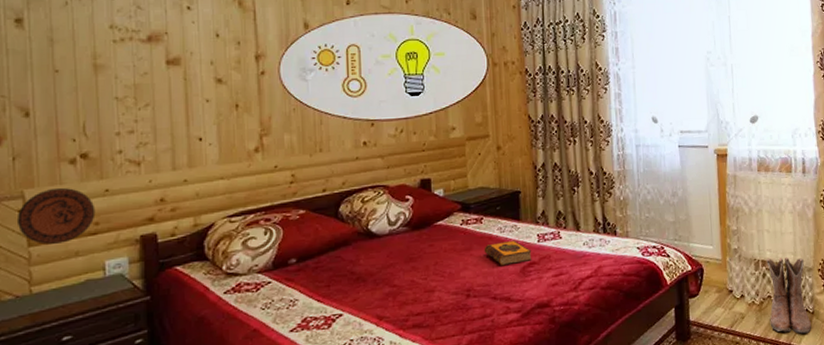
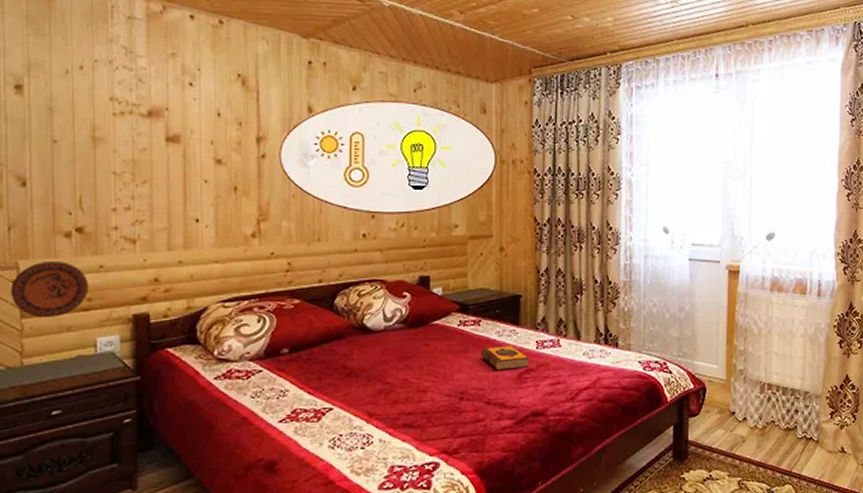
boots: present [766,257,811,334] -> none [772,381,814,462]

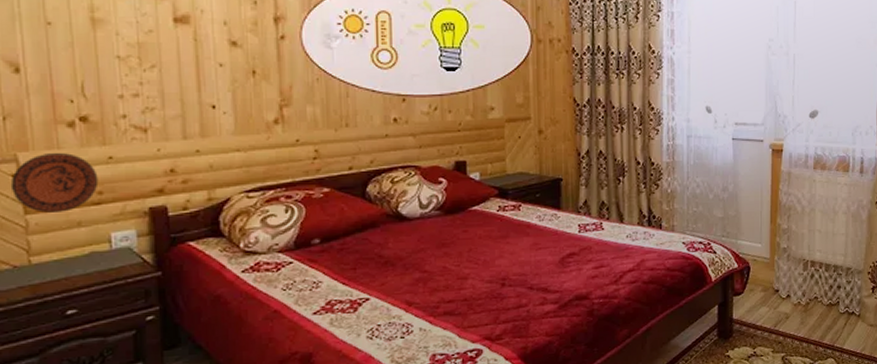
hardback book: present [480,345,530,371] -> none [521,229,572,256]

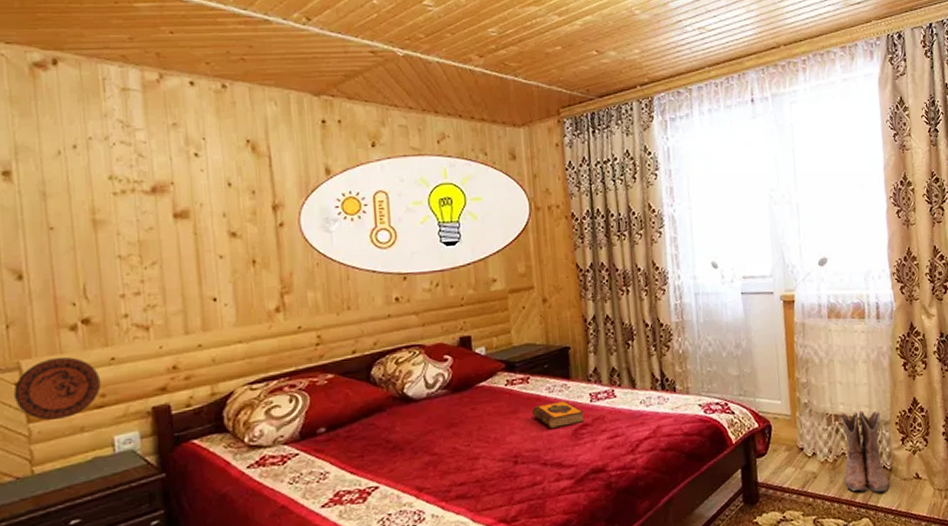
hardback book: none [521,229,572,256] -> present [531,400,585,429]
boots: none [815,258,856,336] -> present [839,410,889,493]

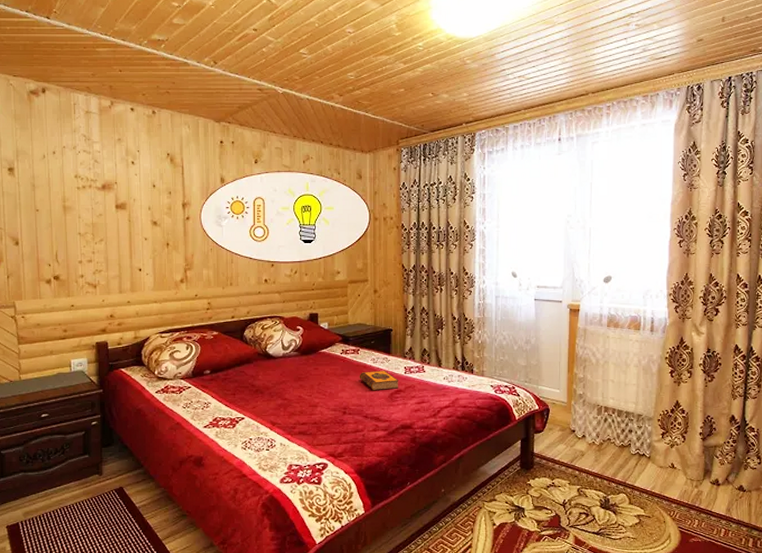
decorative plate: present [13,357,101,421] -> none [10,301,64,345]
boots: present [839,410,889,493] -> none [608,405,646,475]

